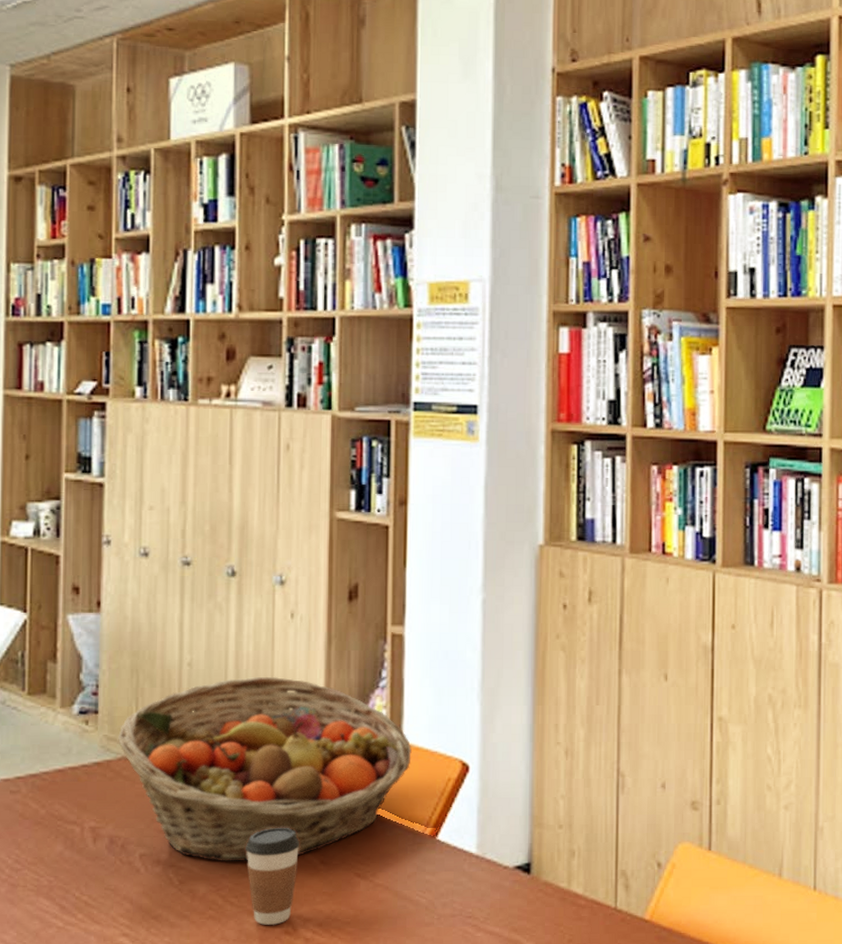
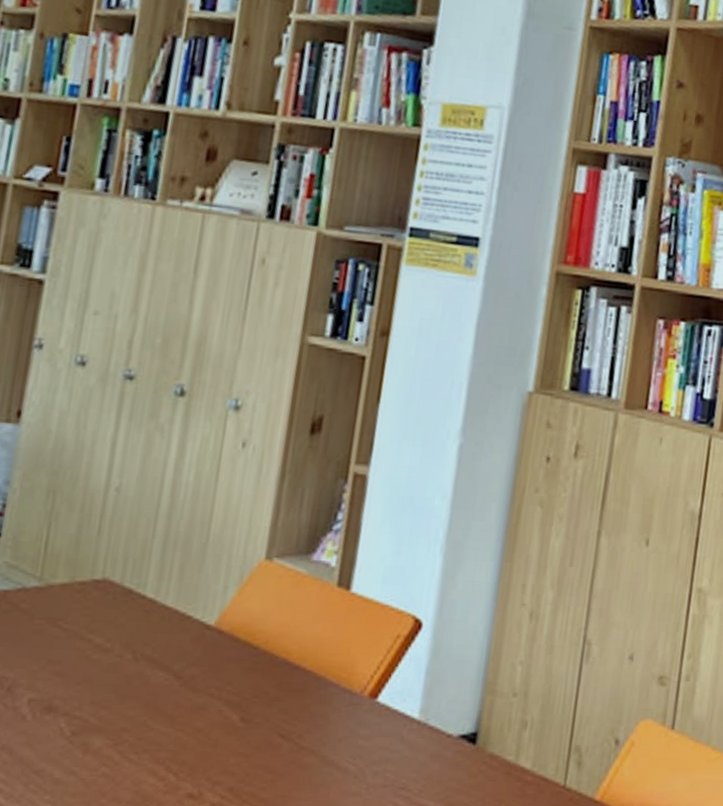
fruit basket: present [118,676,412,862] -> none [20,509,361,714]
coffee cup: present [246,827,300,925] -> none [153,677,220,787]

